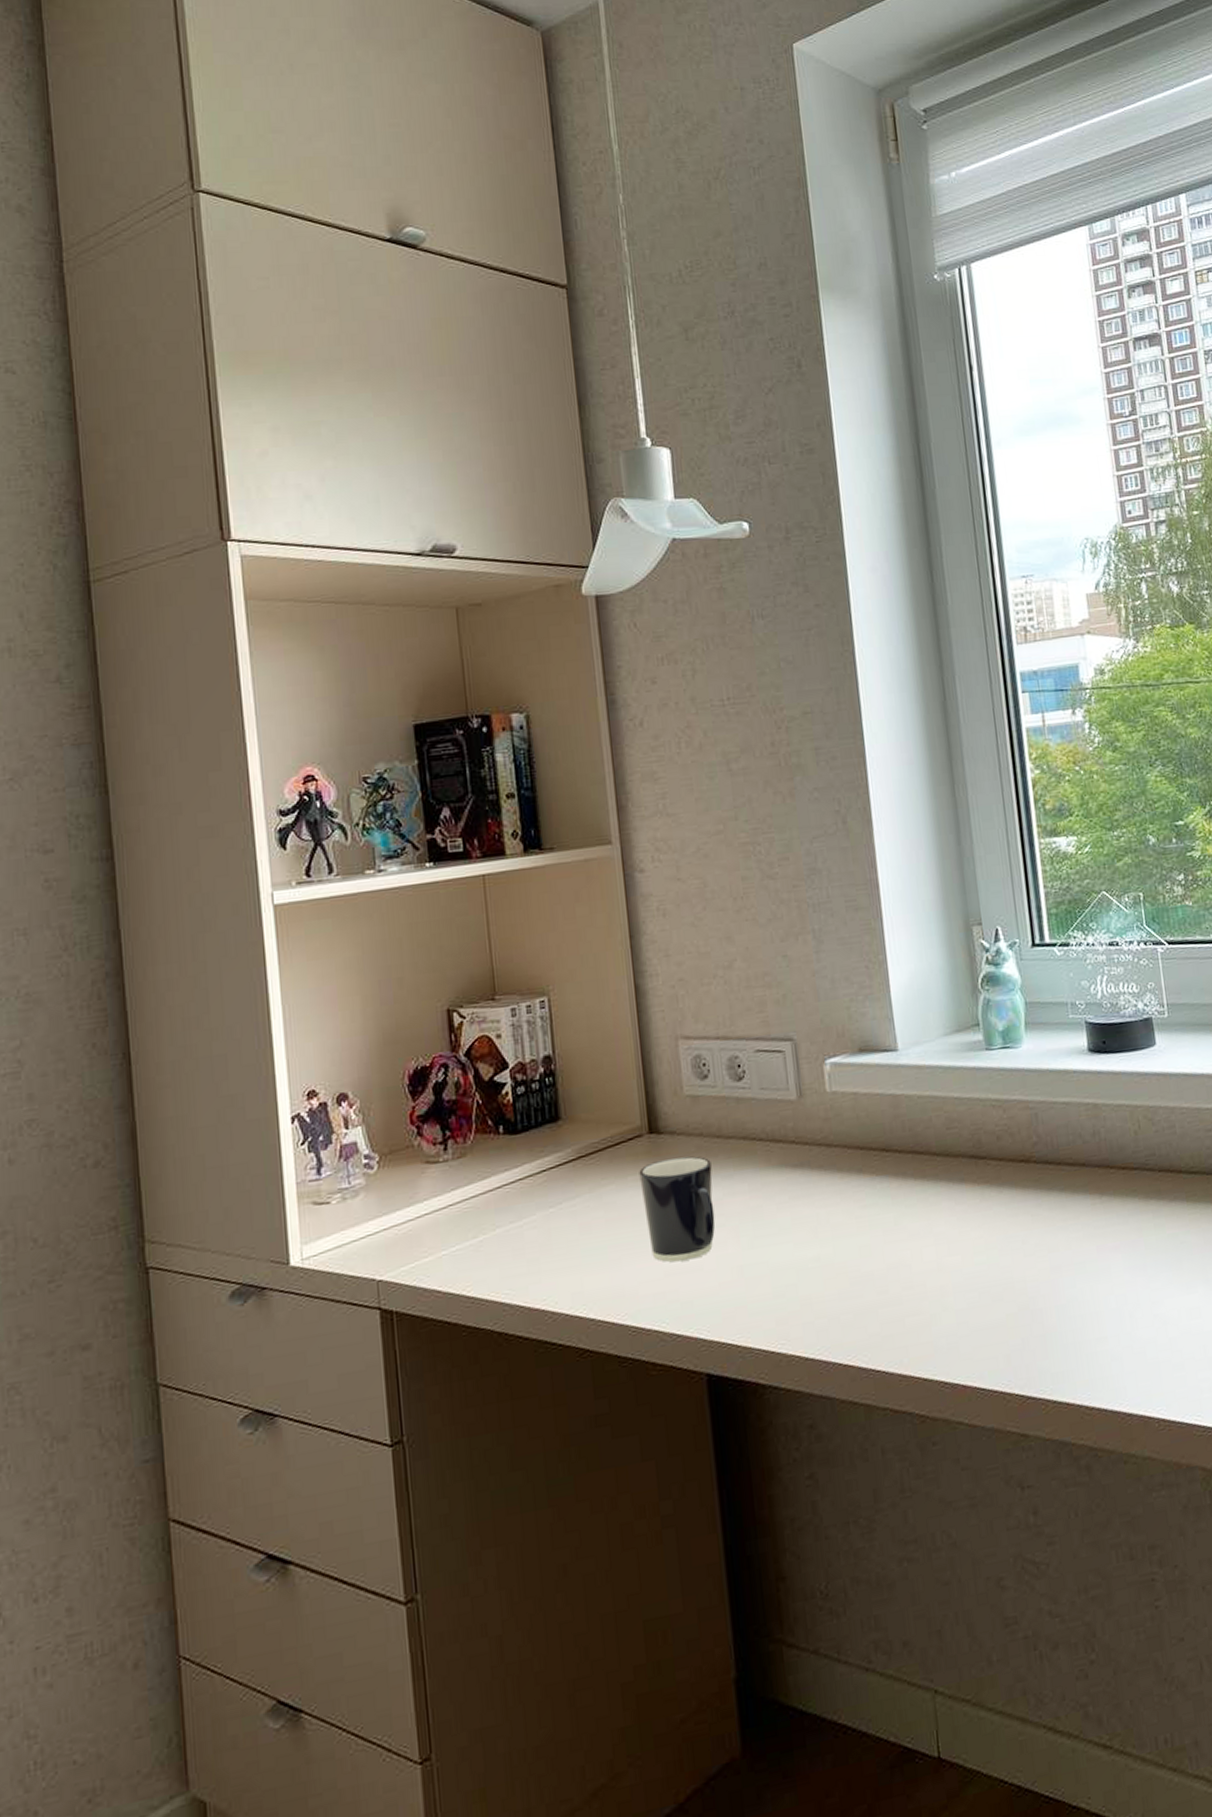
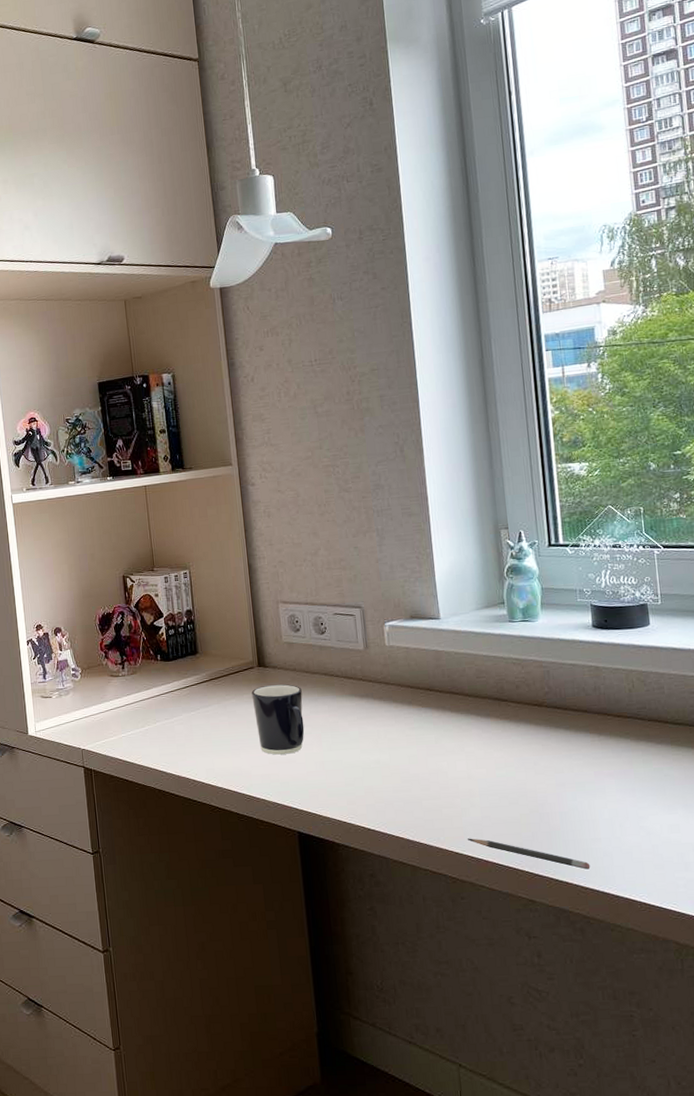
pencil: none [938,1355,1096,1383] -> present [467,838,591,870]

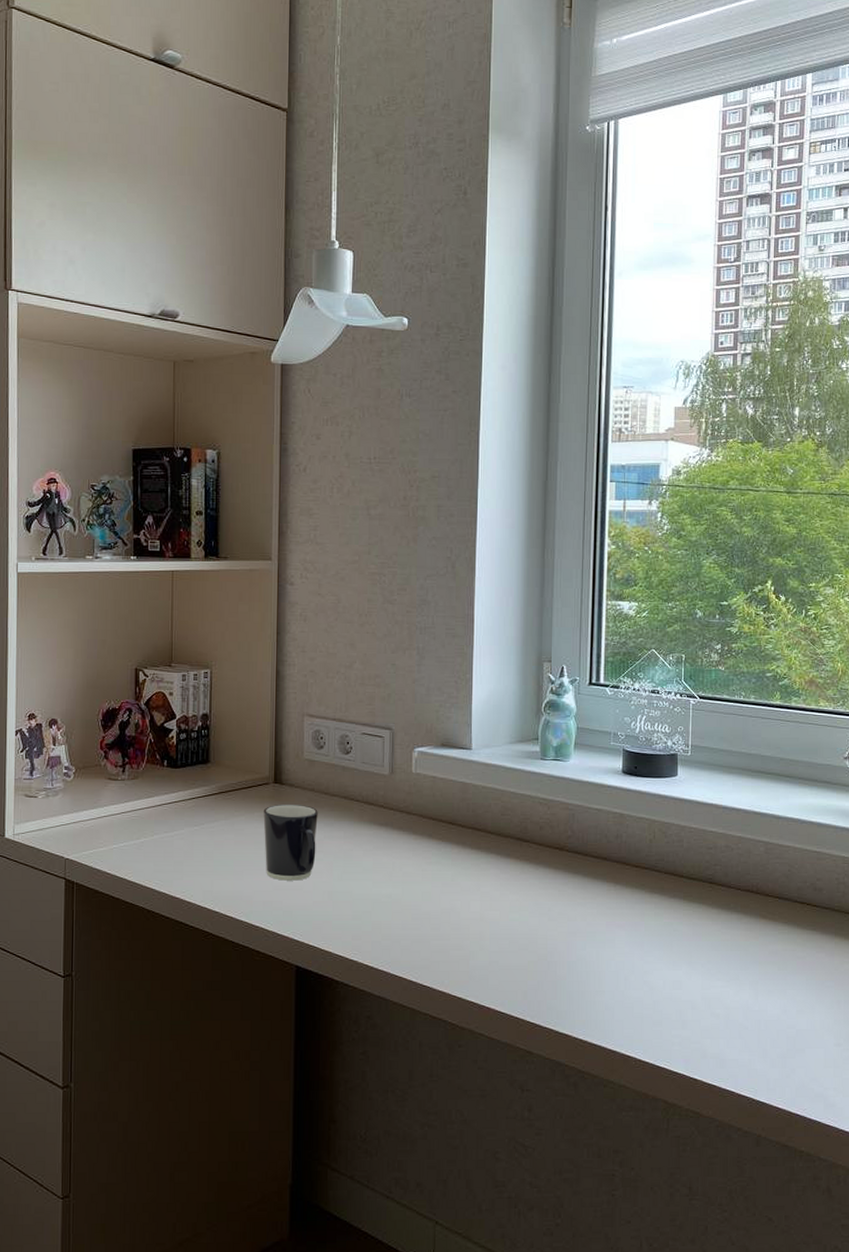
pencil: present [467,838,591,870] -> none [471,983,591,1022]

